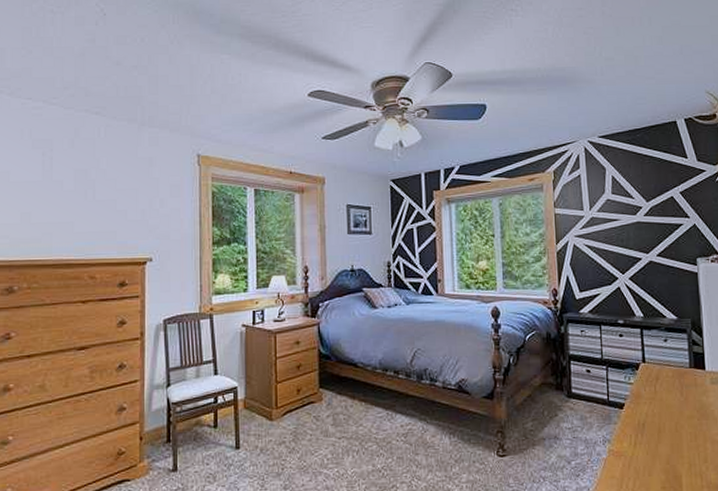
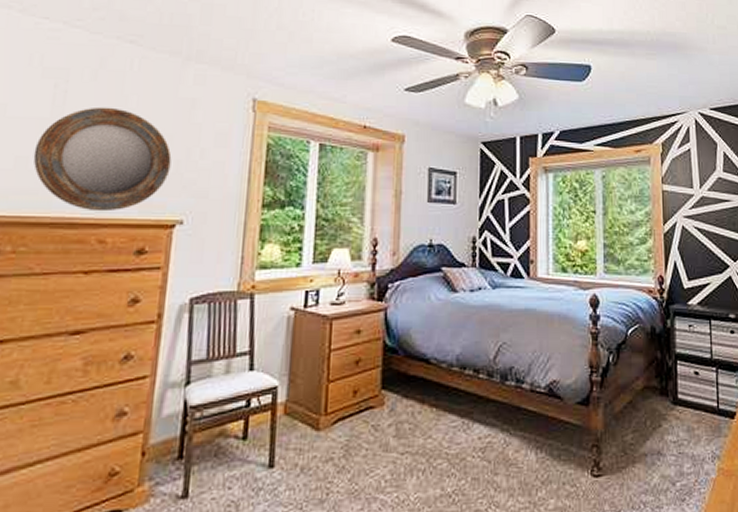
home mirror: none [34,169,138,254] -> present [33,107,172,212]

